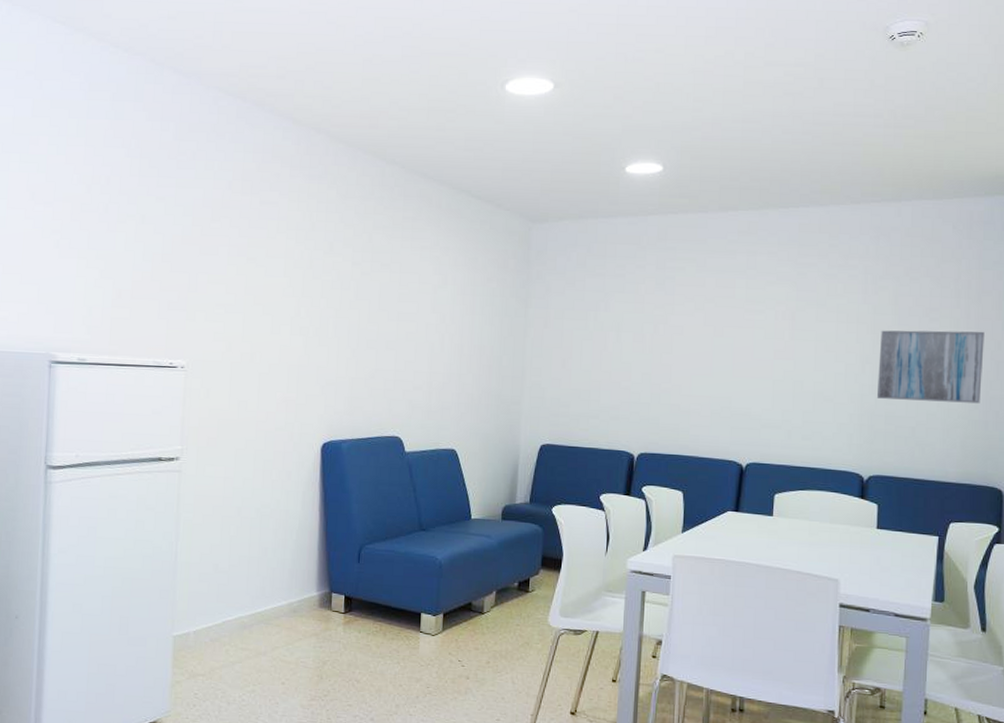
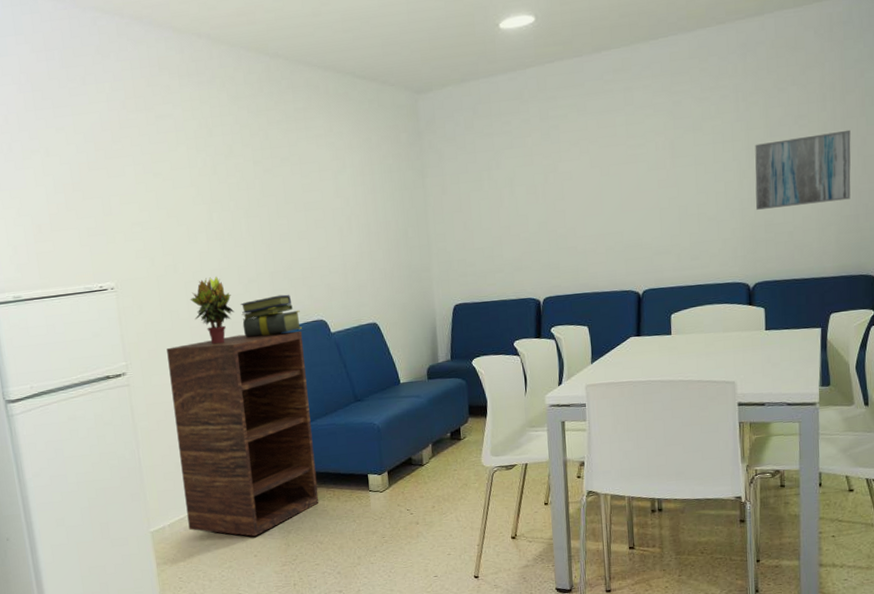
shelving unit: none [215,437,374,661] -> present [166,330,319,536]
potted plant: none [261,372,306,444] -> present [190,277,234,345]
stack of books: none [312,402,376,445] -> present [240,294,302,337]

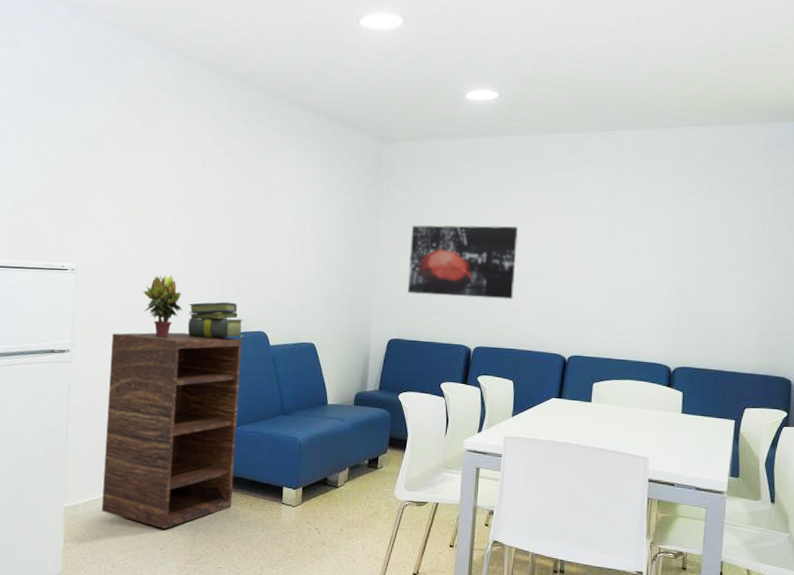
wall art: none [461,161,578,254] -> present [407,225,519,300]
wall art: present [755,129,851,210] -> none [684,239,778,304]

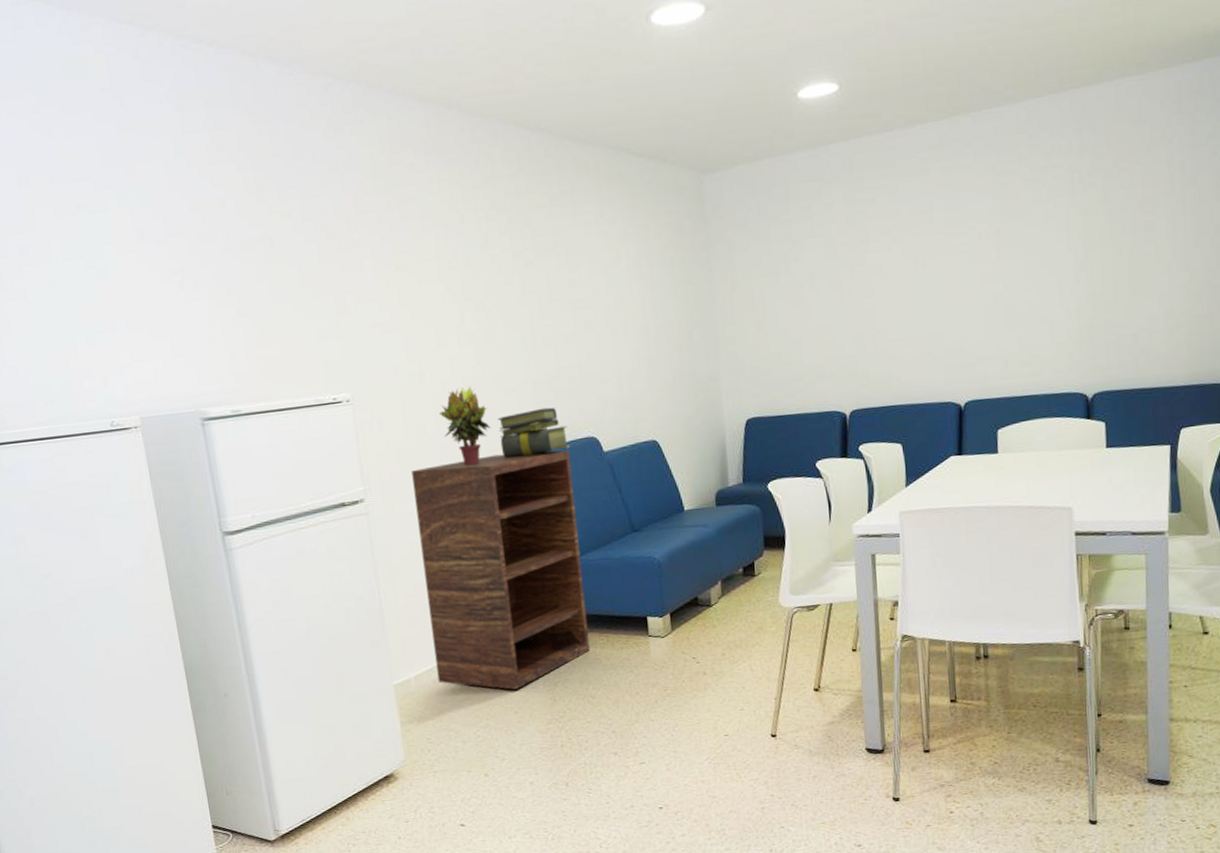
wall art: present [407,225,519,300] -> none [753,252,889,360]

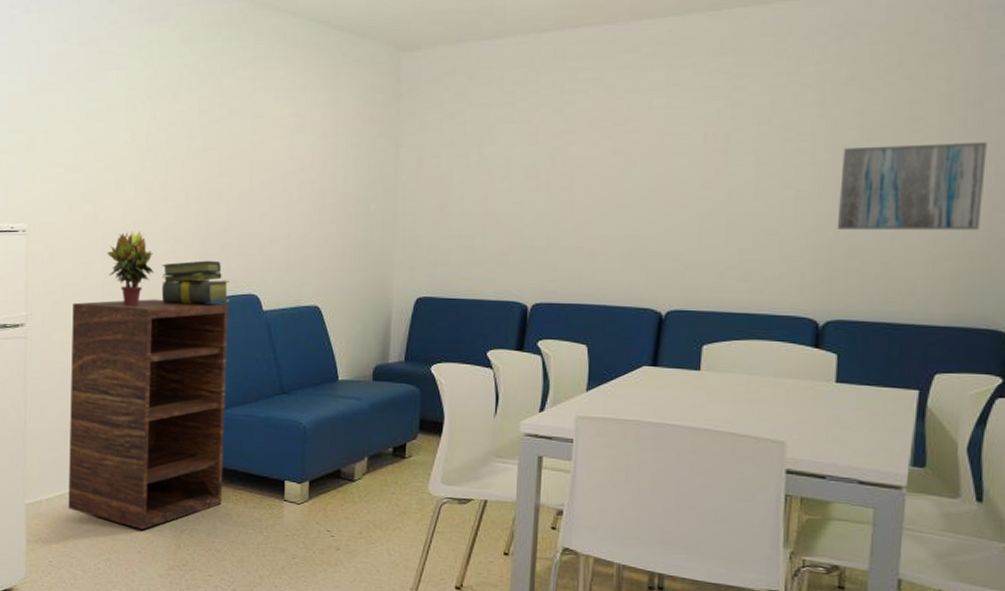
wall art: none [1093,215,1204,309] -> present [838,141,987,230]

